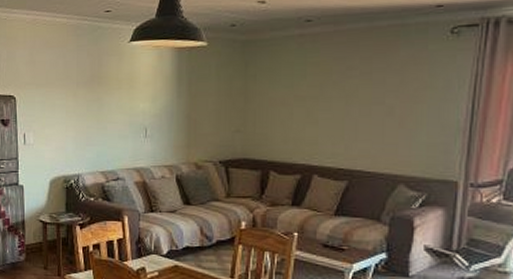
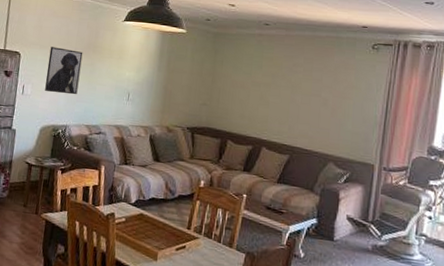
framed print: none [48,84,87,139] -> present [45,47,83,95]

